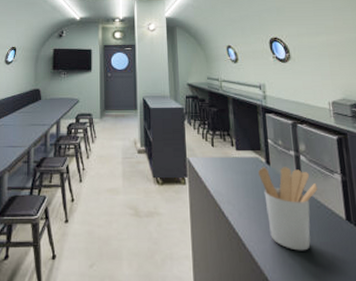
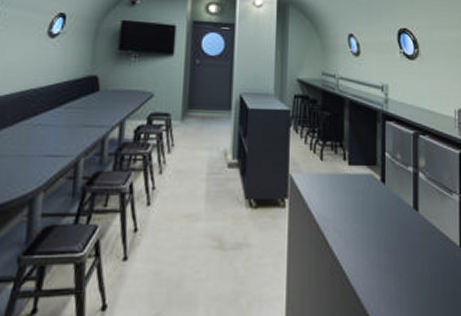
utensil holder: present [258,167,318,251] -> none [372,185,434,285]

